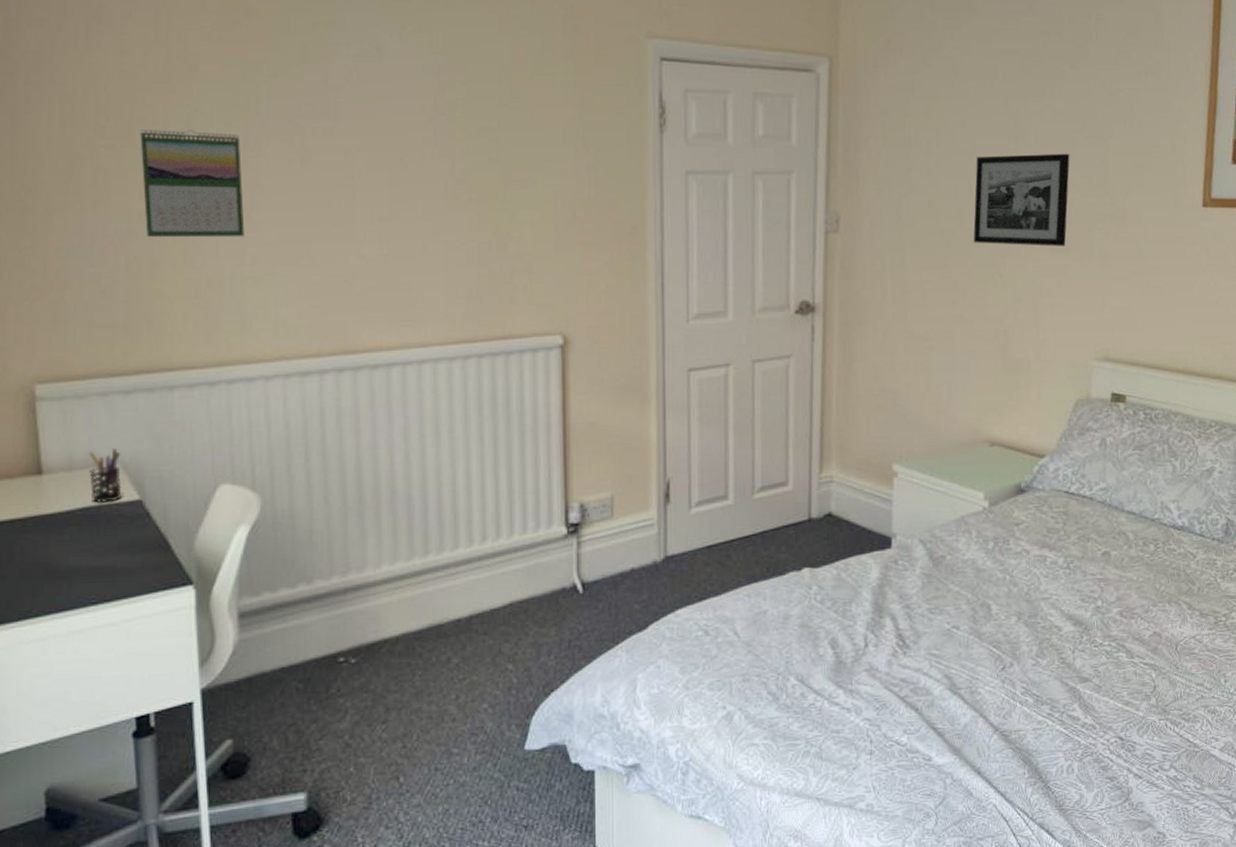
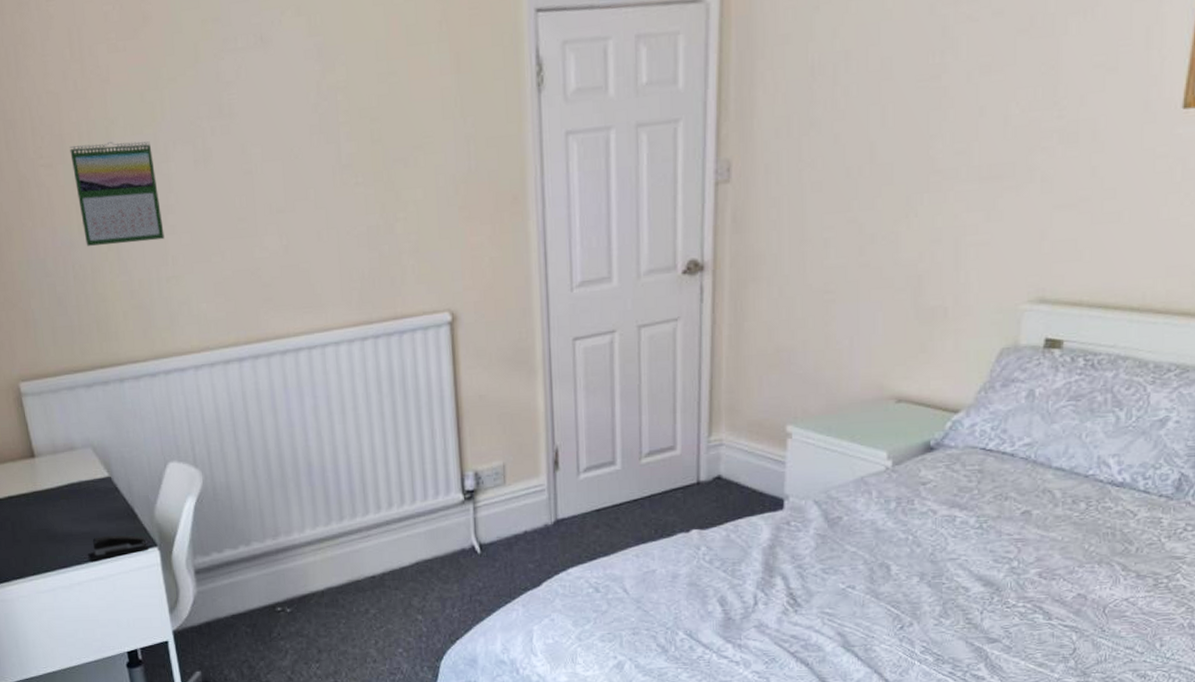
pen holder: present [88,448,122,503] -> none [66,434,95,480]
stapler: none [98,570,181,603] -> present [88,535,148,562]
picture frame: present [973,153,1070,246] -> none [885,60,1010,180]

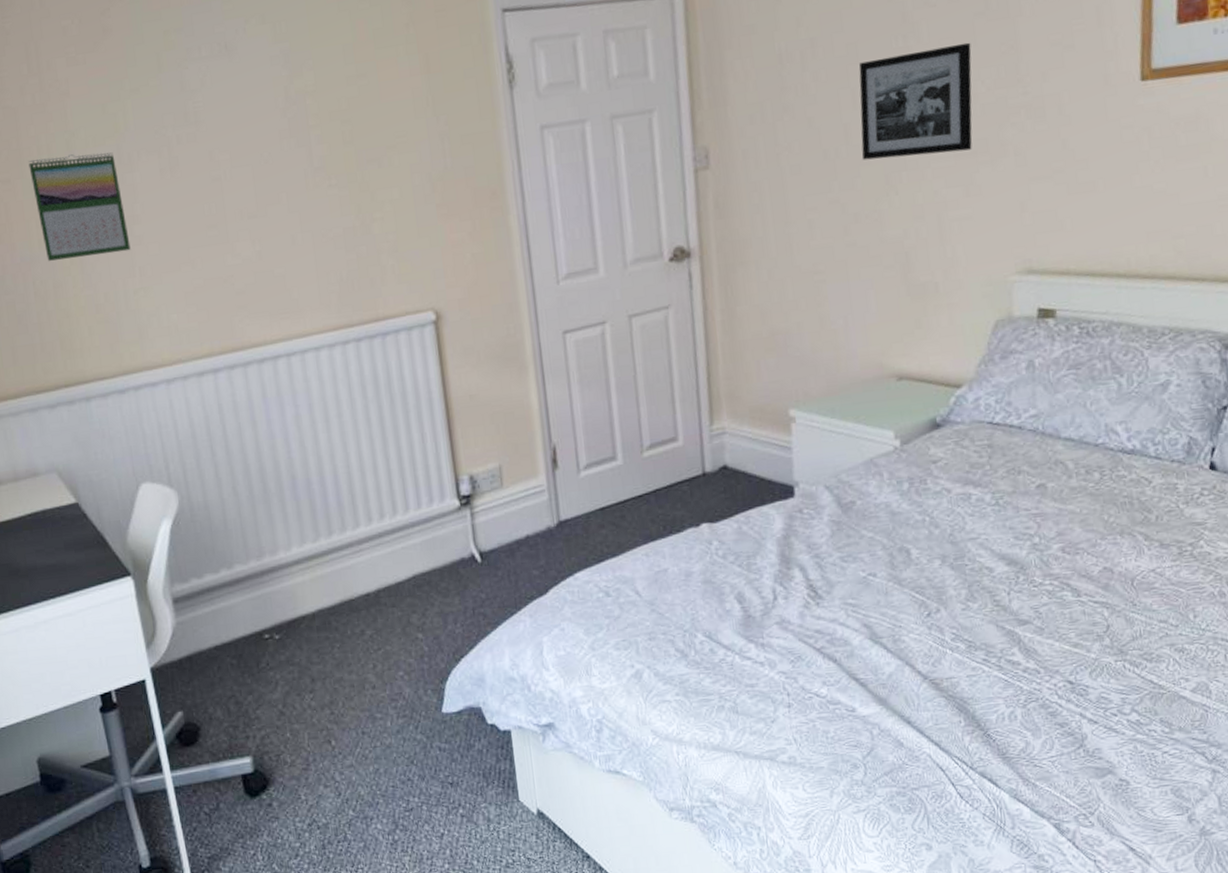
stapler: present [88,535,148,562] -> none [54,565,121,597]
picture frame: none [885,60,1010,180] -> present [859,42,972,160]

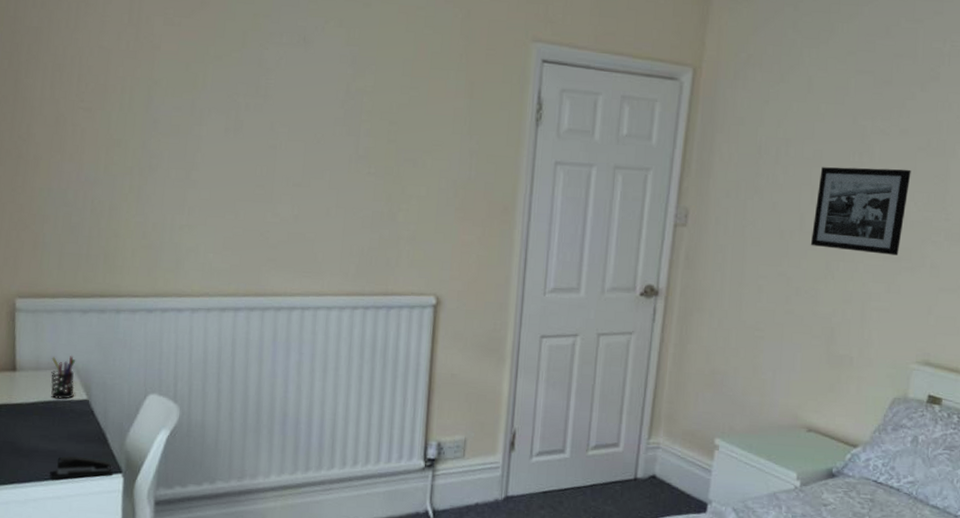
calendar: present [28,152,131,261] -> none [109,96,188,192]
pen holder: none [28,458,61,508] -> present [51,356,76,399]
stapler: none [54,565,121,597] -> present [49,456,113,480]

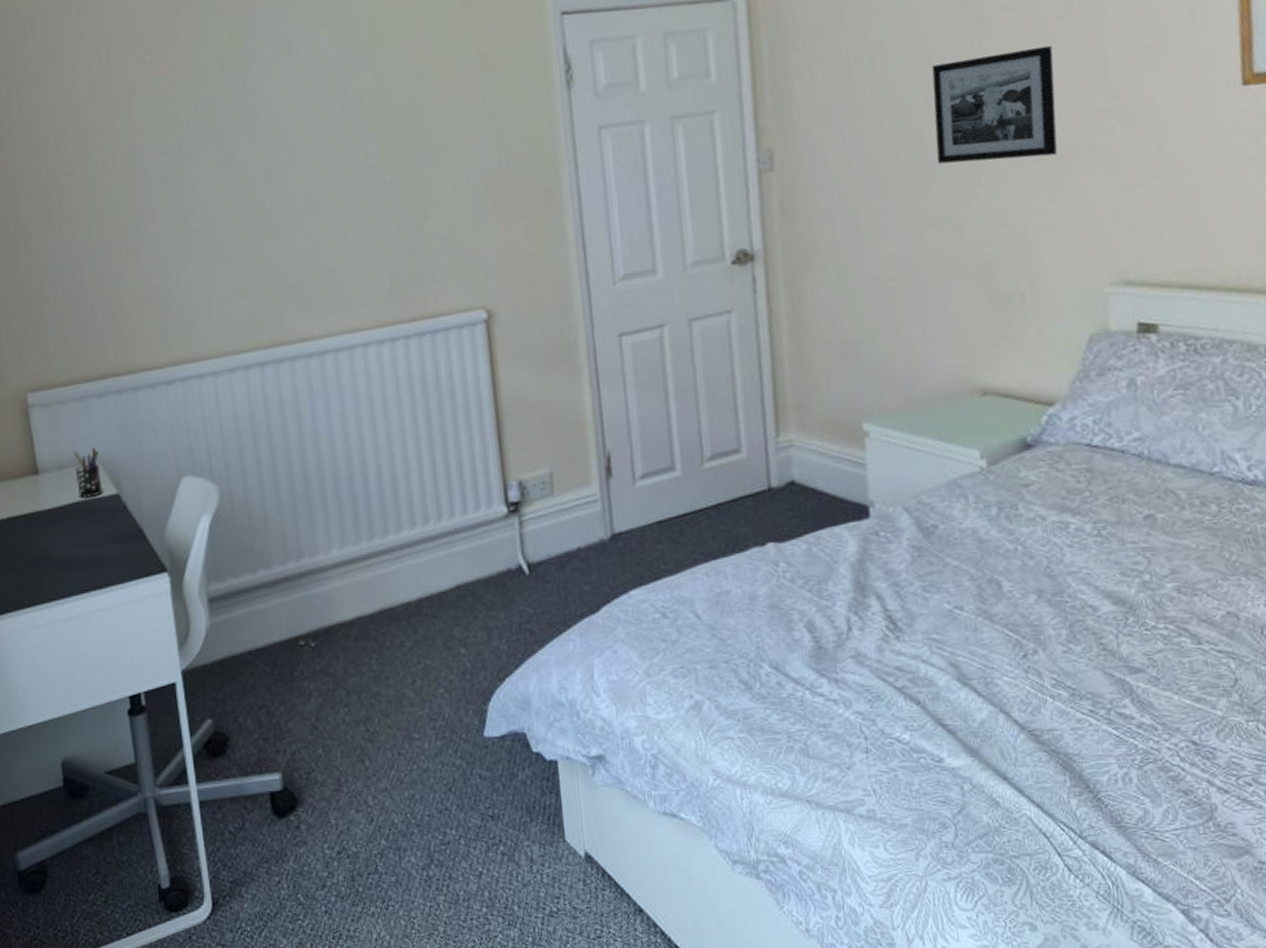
stapler: present [49,456,113,480] -> none [90,559,157,590]

